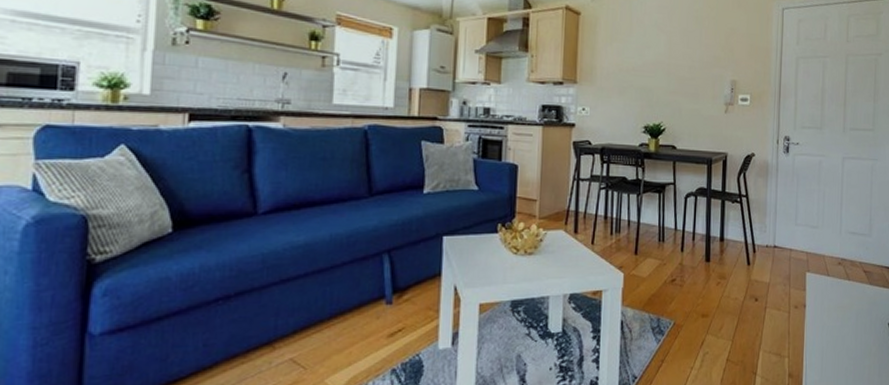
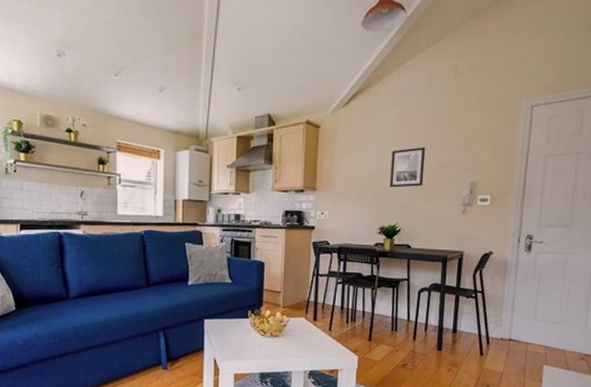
wall art: none [653,42,688,84] -> present [389,147,426,188]

